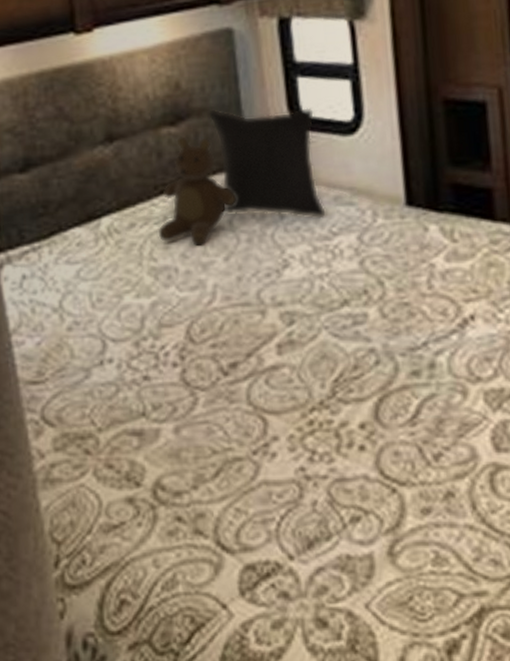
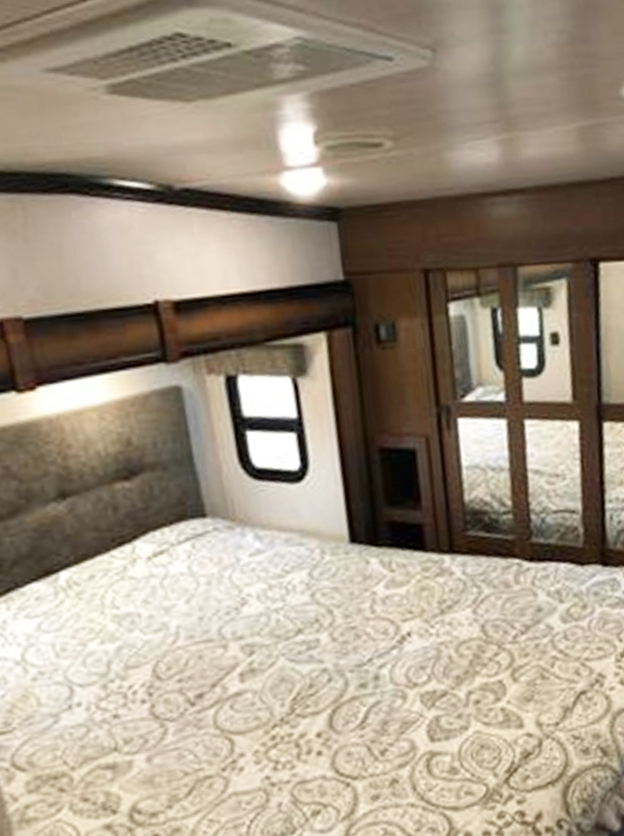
teddy bear: present [159,136,235,246] -> none [119,490,193,592]
pillow: present [209,108,326,219] -> none [162,459,279,562]

